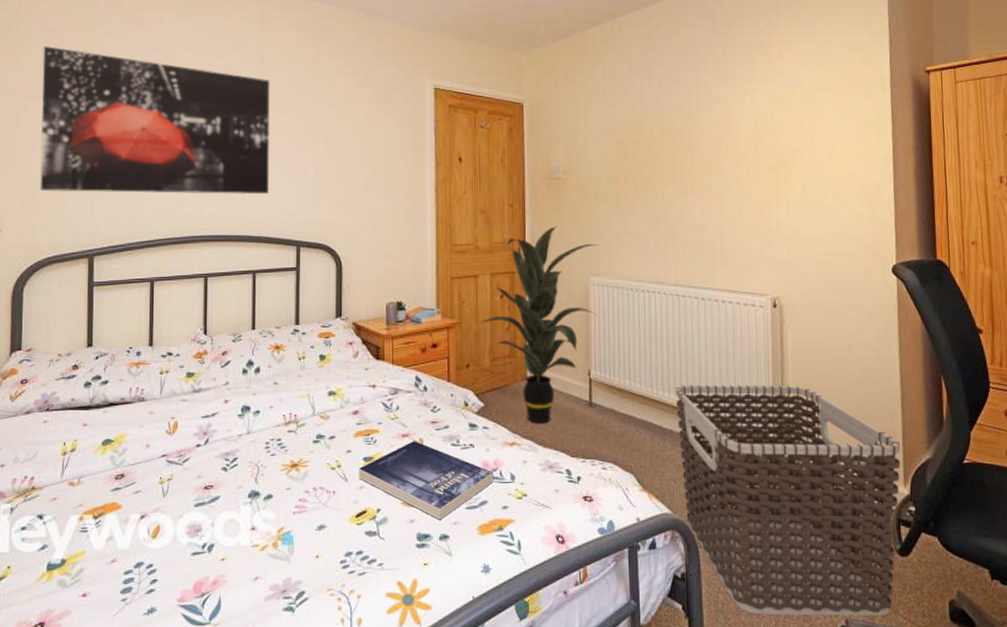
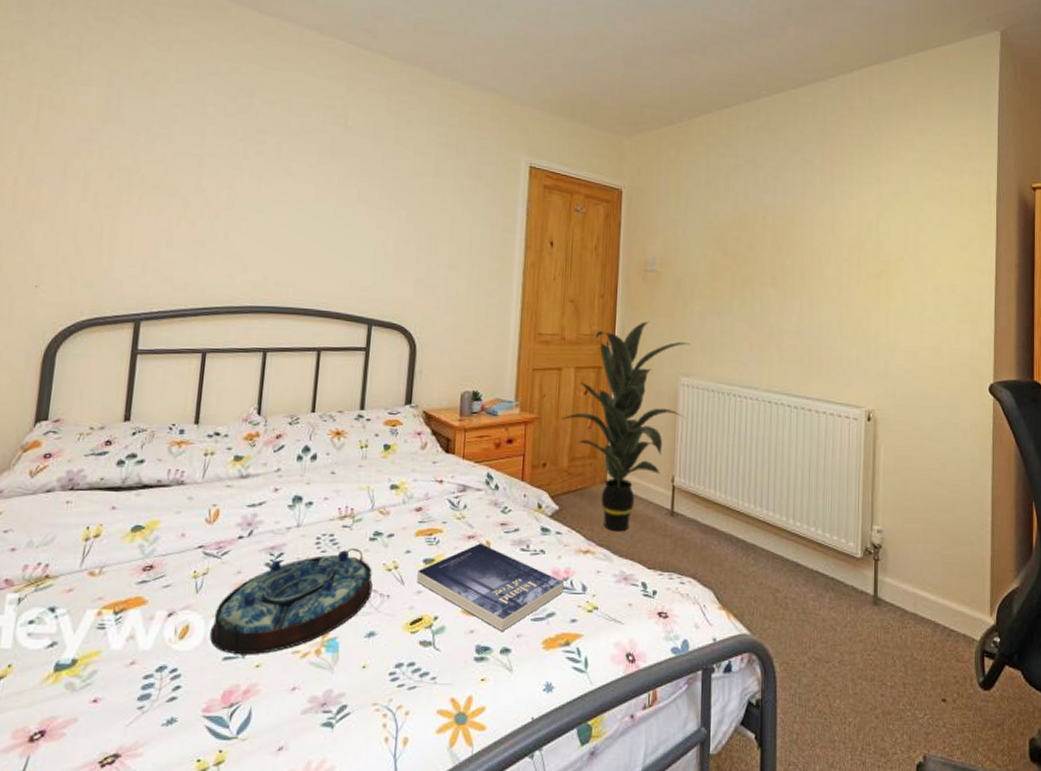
wall art: present [40,46,271,195] -> none [86,88,354,267]
serving tray: none [178,450,319,550] -> present [209,547,373,655]
clothes hamper: present [676,384,901,616] -> none [761,497,989,752]

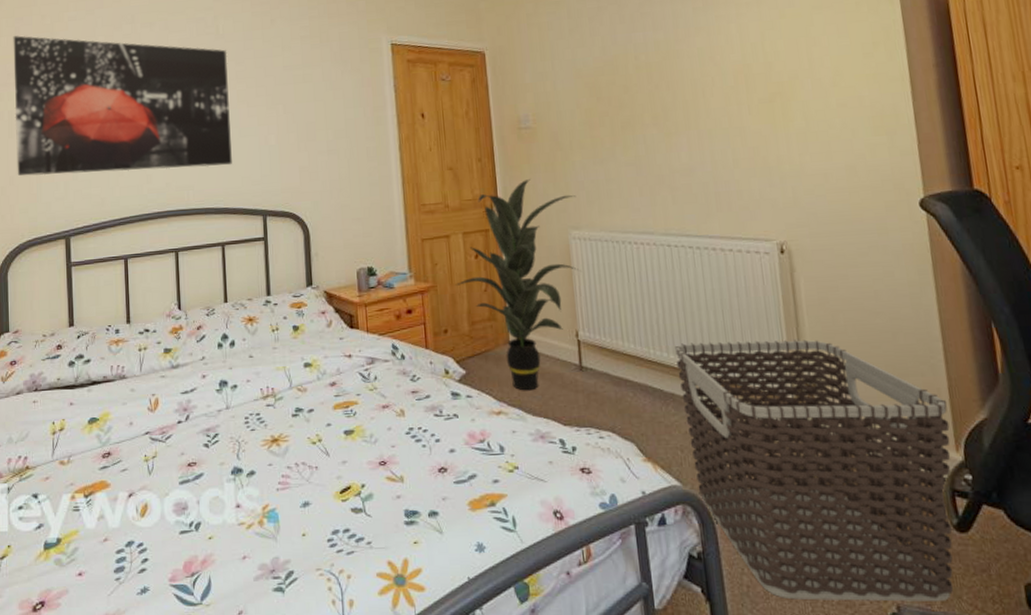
wall art: none [86,88,354,267] -> present [13,35,232,176]
serving tray: present [209,547,373,655] -> none [165,424,301,529]
book: present [417,543,565,632] -> none [340,412,482,496]
clothes hamper: none [761,497,989,752] -> present [675,339,953,602]

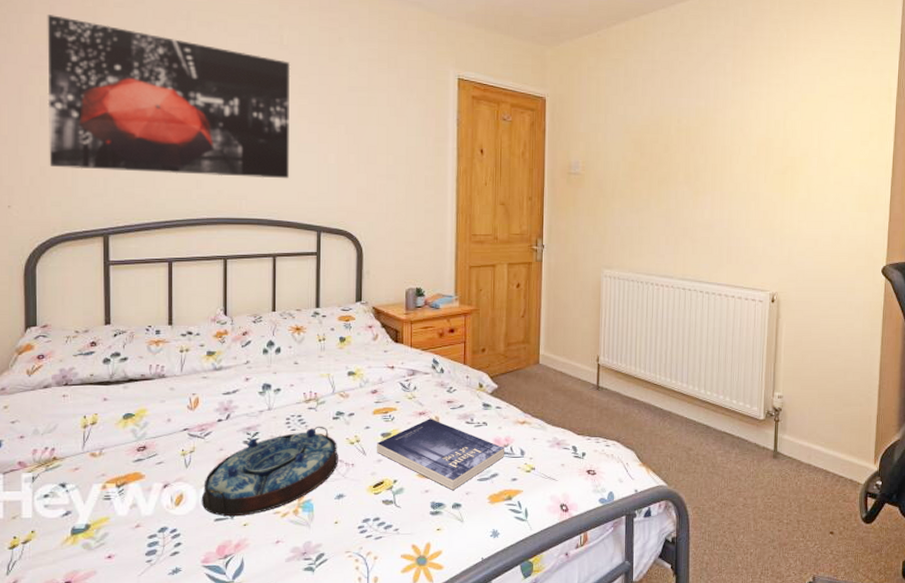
serving tray: none [165,424,301,529] -> present [201,426,338,517]
book: none [340,412,482,496] -> present [377,419,505,491]
indoor plant: present [455,179,581,391] -> none [496,221,612,405]
clothes hamper: present [675,339,953,602] -> none [676,371,874,574]

